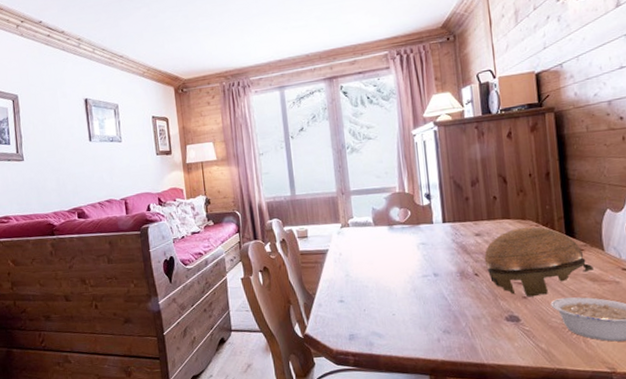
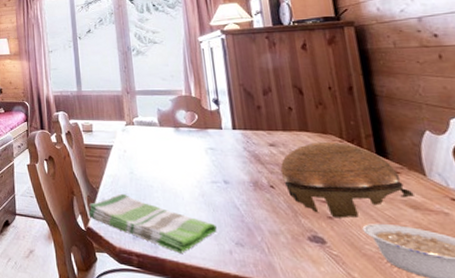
dish towel: none [304,296,427,347] -> present [87,193,217,253]

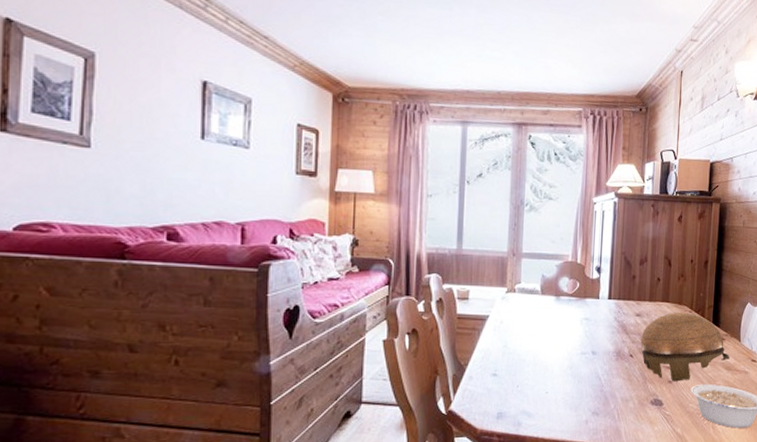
dish towel: present [87,193,217,253] -> none [450,369,578,428]

